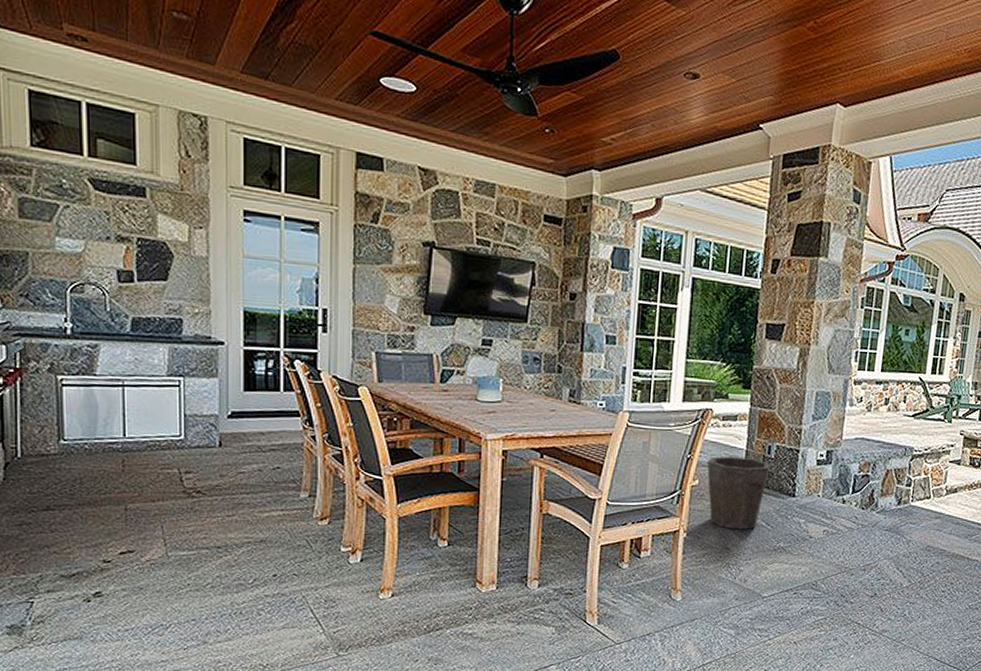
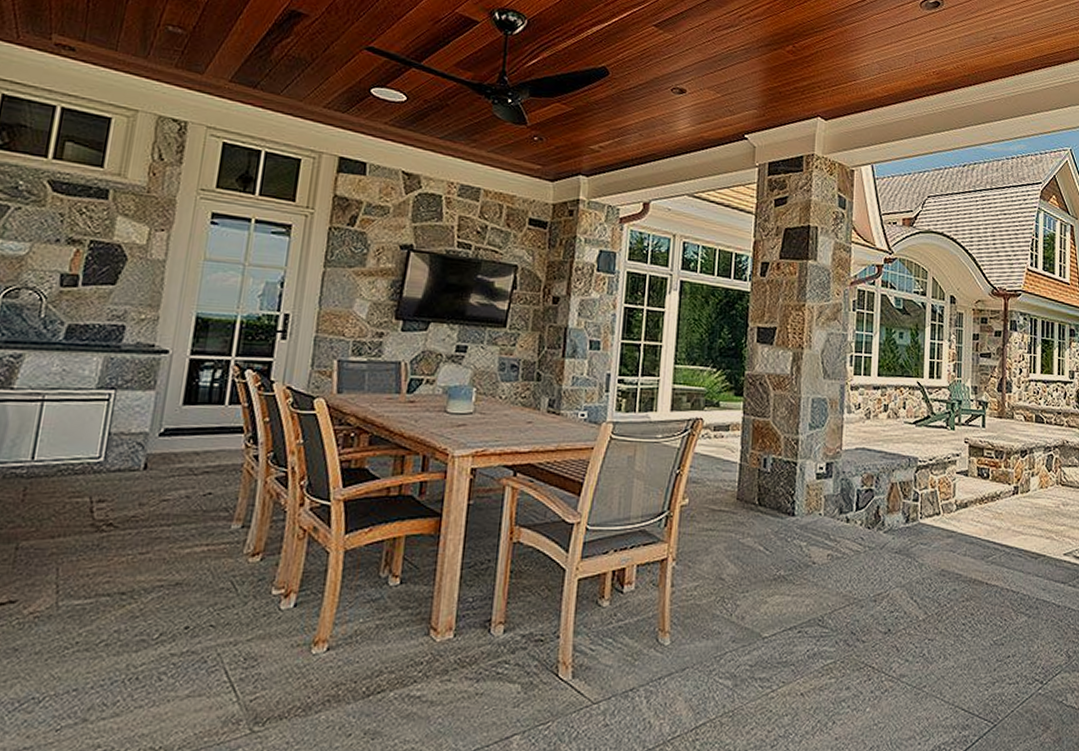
waste bin: present [707,456,770,530] -> none [697,470,766,556]

